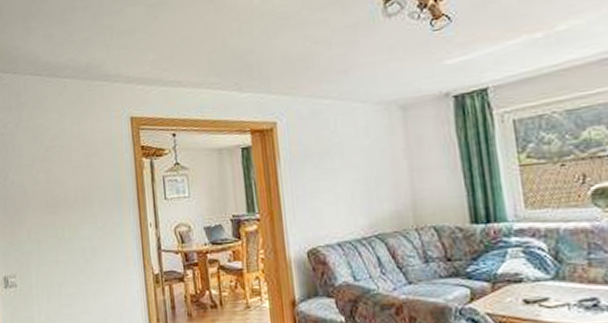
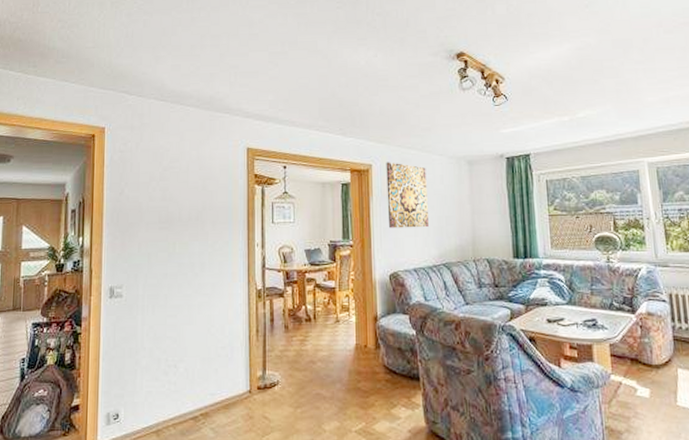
wall art: none [294,116,353,197] -> present [386,162,428,229]

